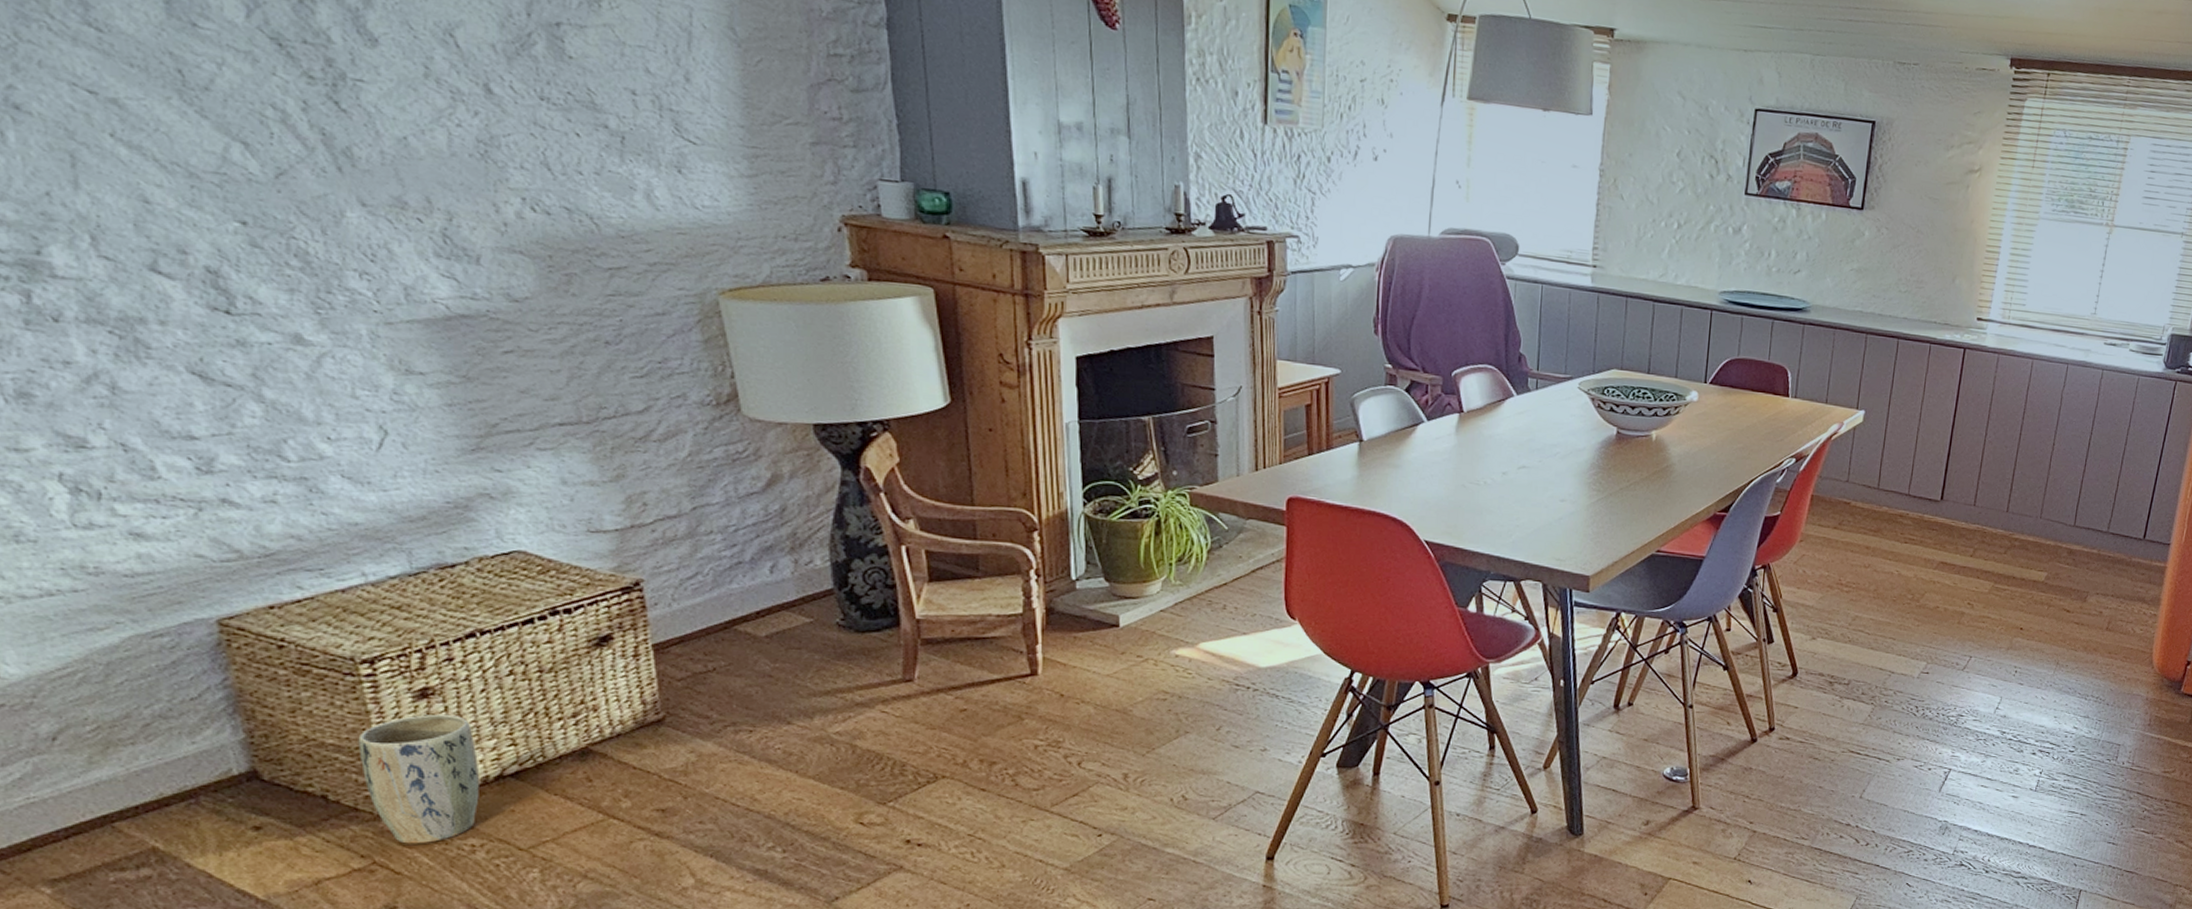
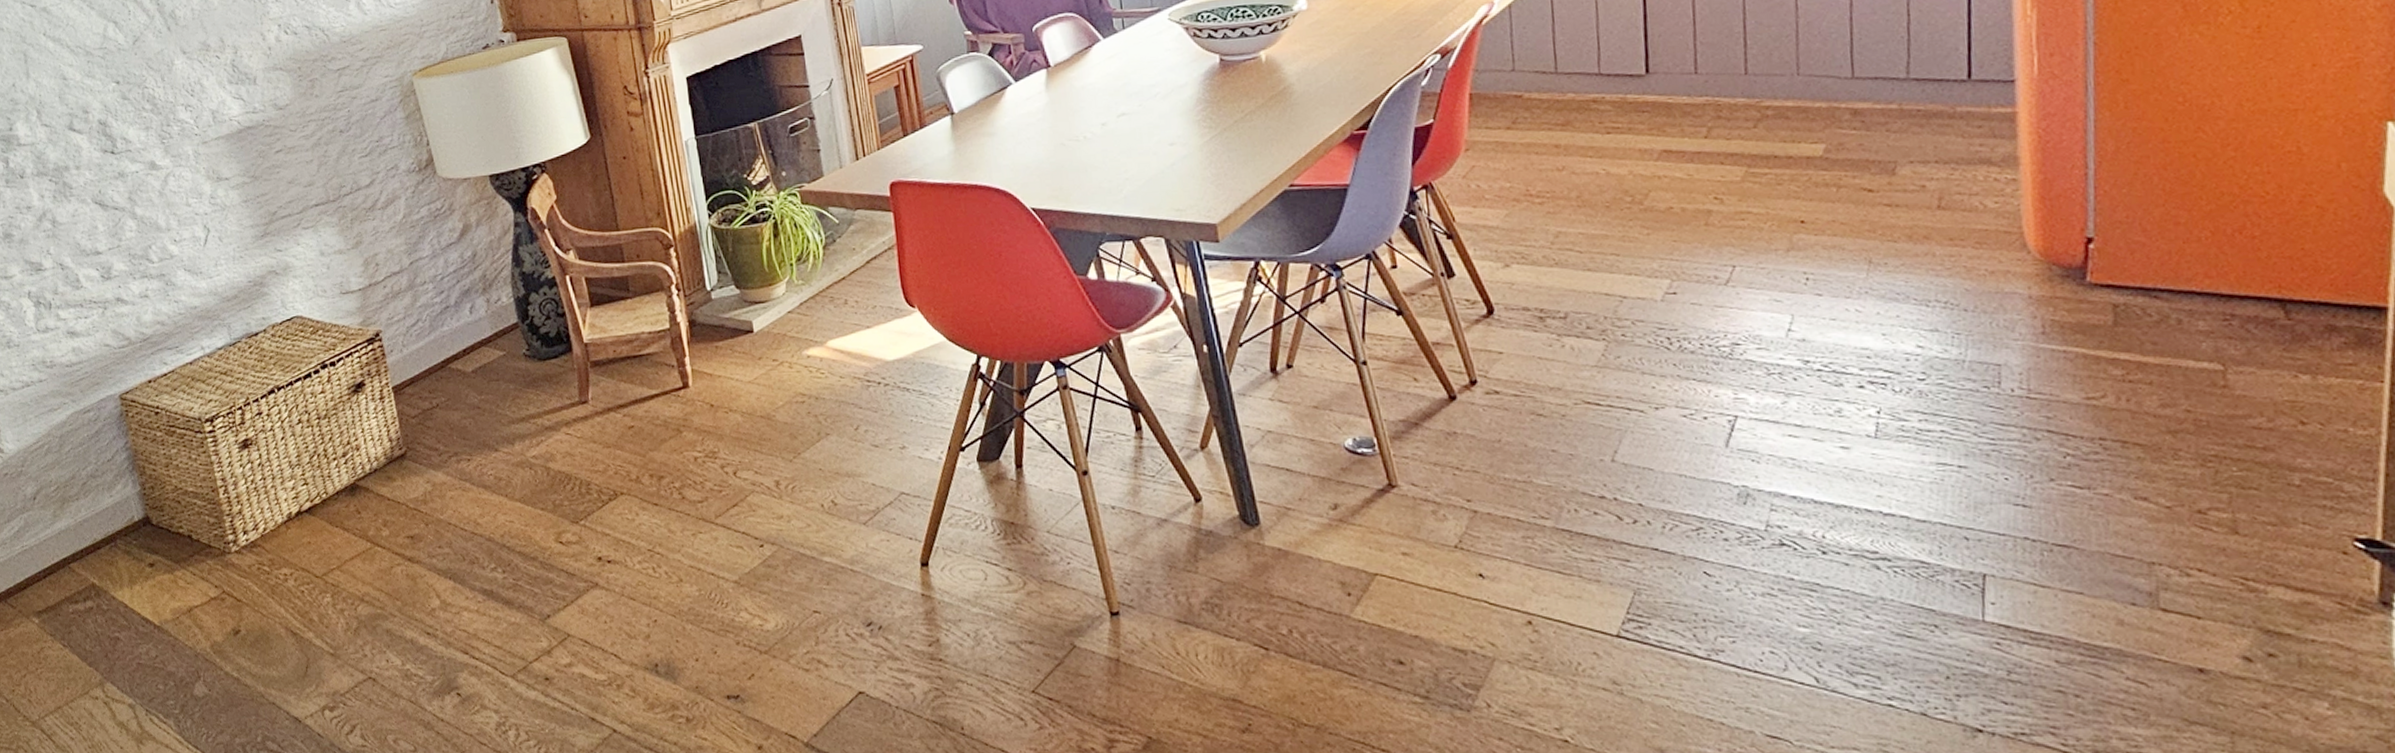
plant pot: present [358,714,481,844] -> none [207,460,287,575]

